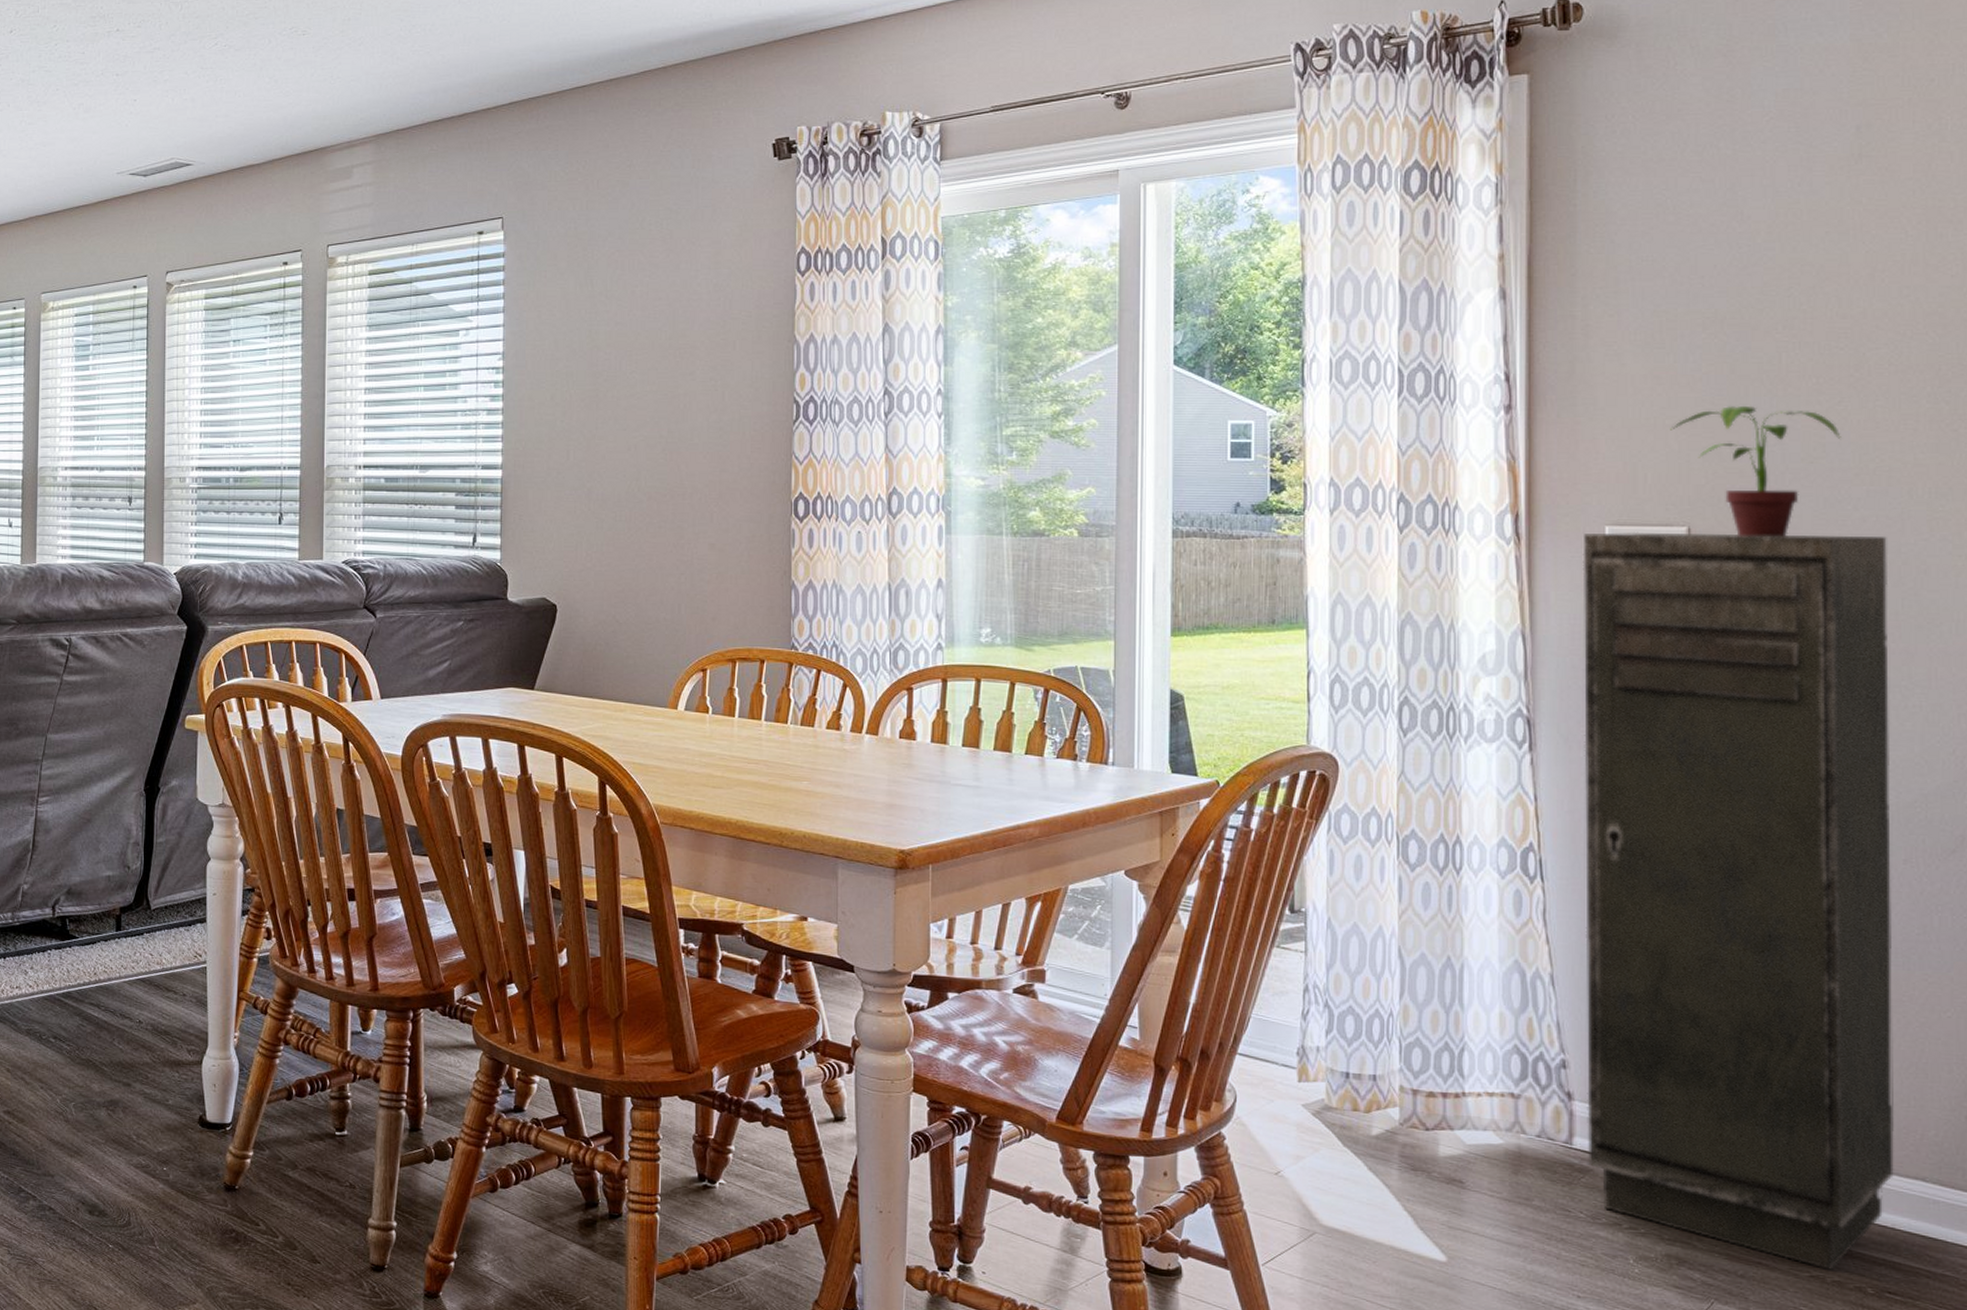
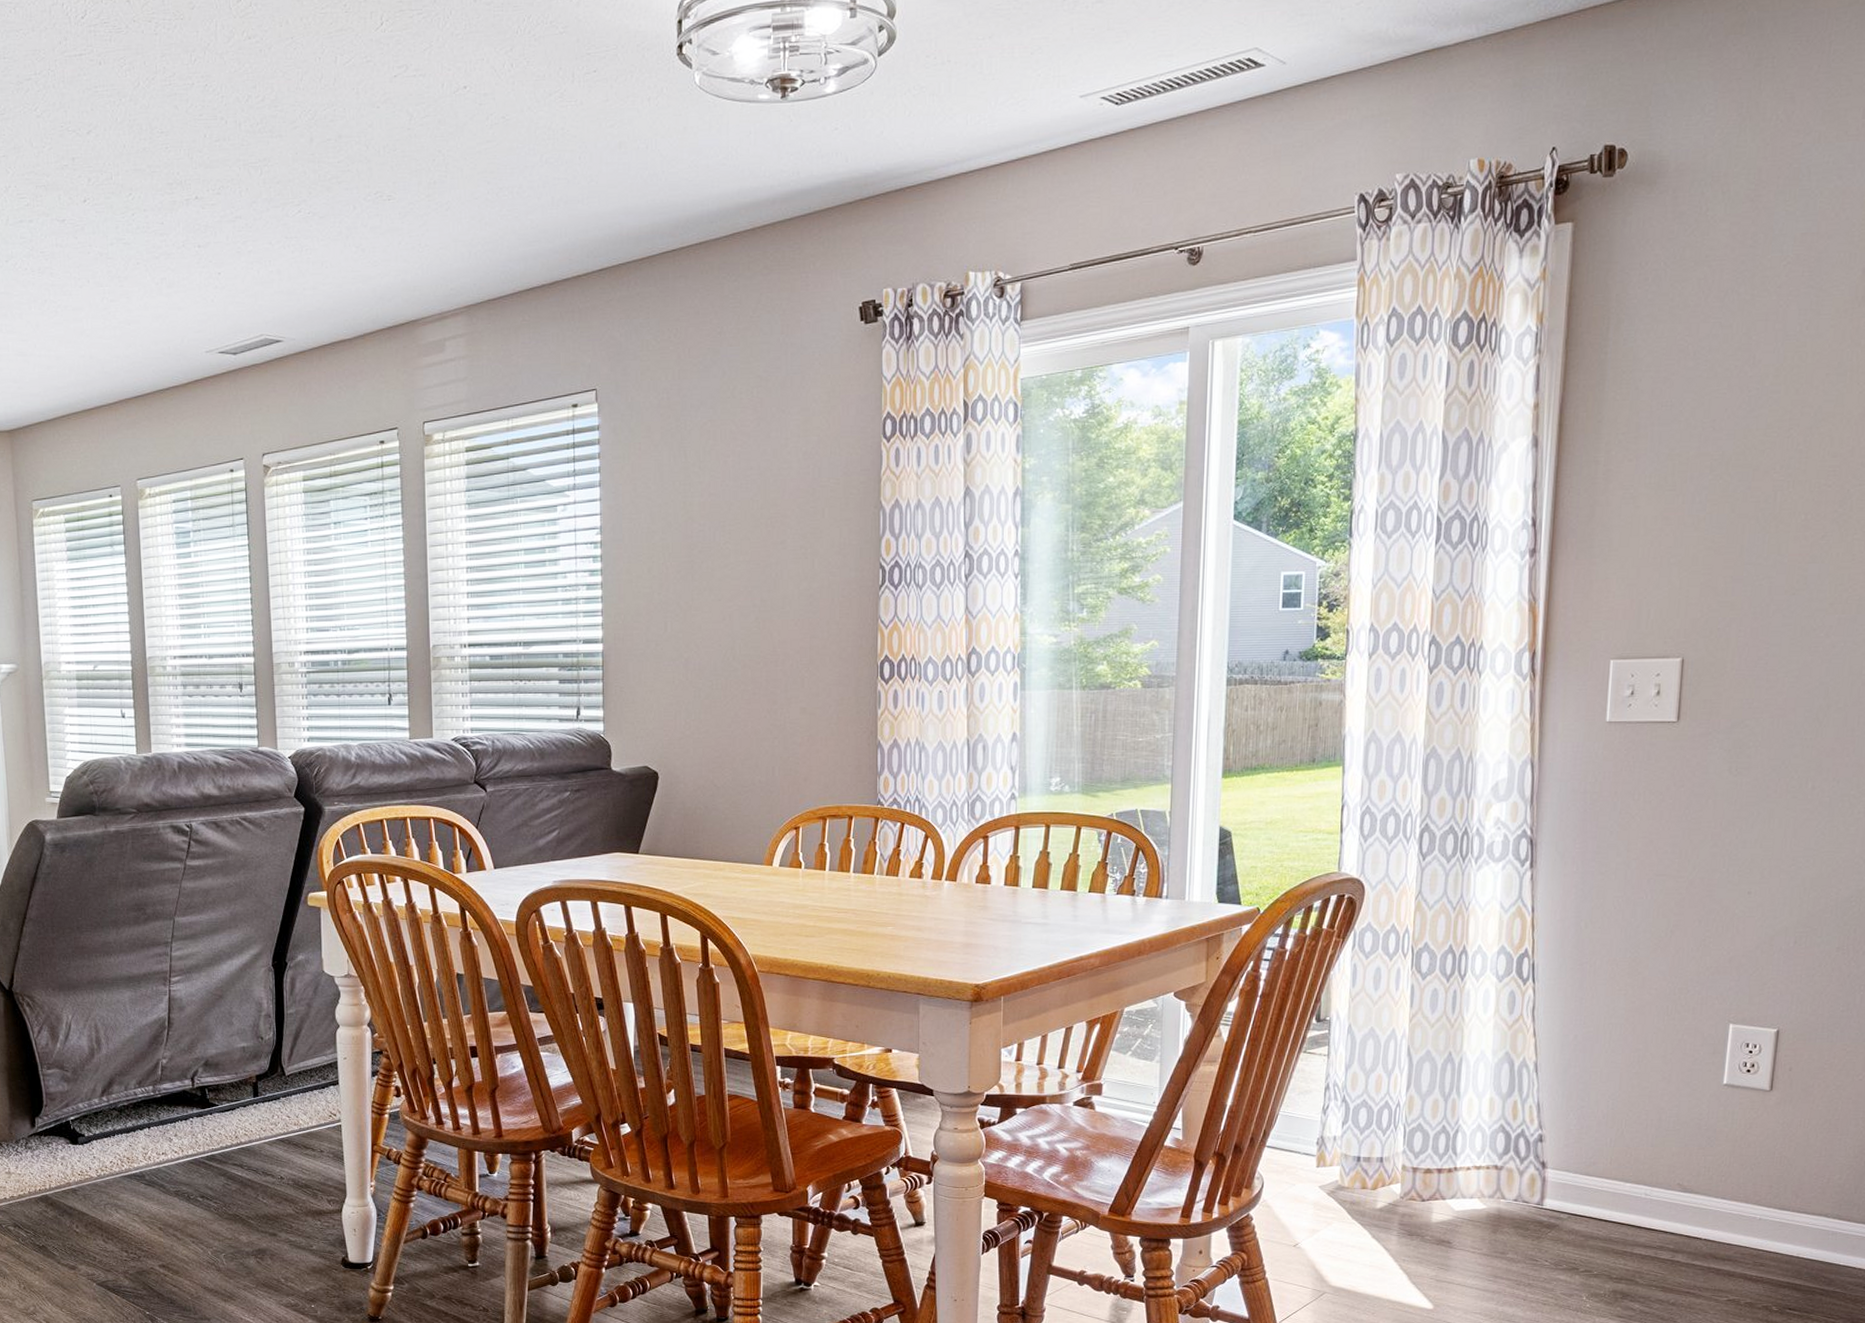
storage cabinet: present [1582,532,1894,1270] -> none [1555,661,1852,1294]
potted plant: present [1670,405,1841,537] -> none [1674,542,1821,665]

